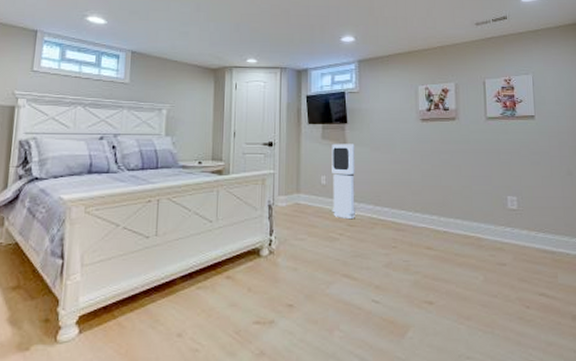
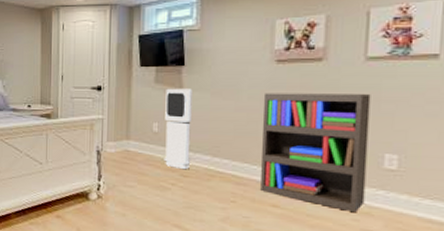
bookshelf: none [413,147,497,248] -> present [260,93,371,212]

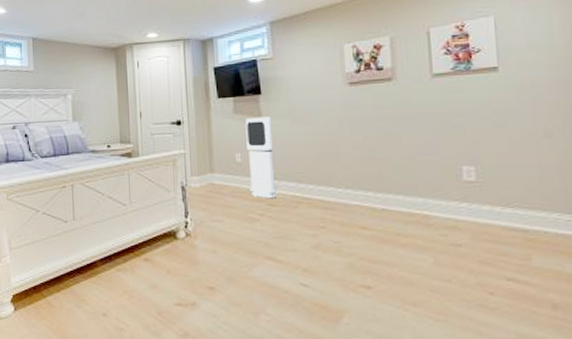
bookshelf: present [260,93,371,212] -> none [340,109,450,227]

